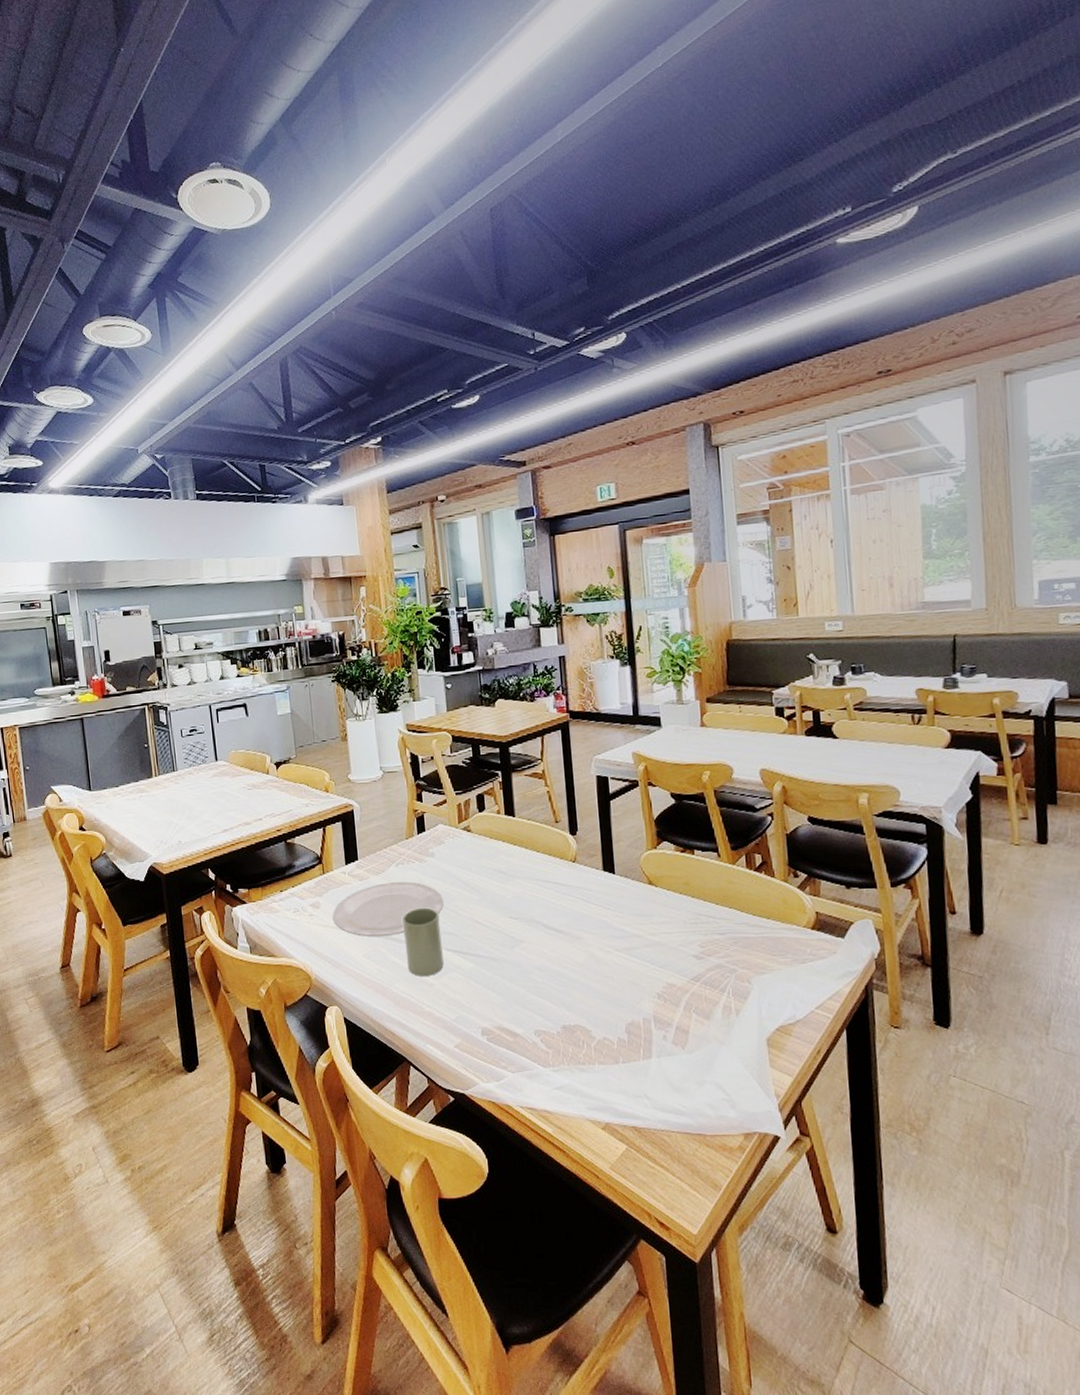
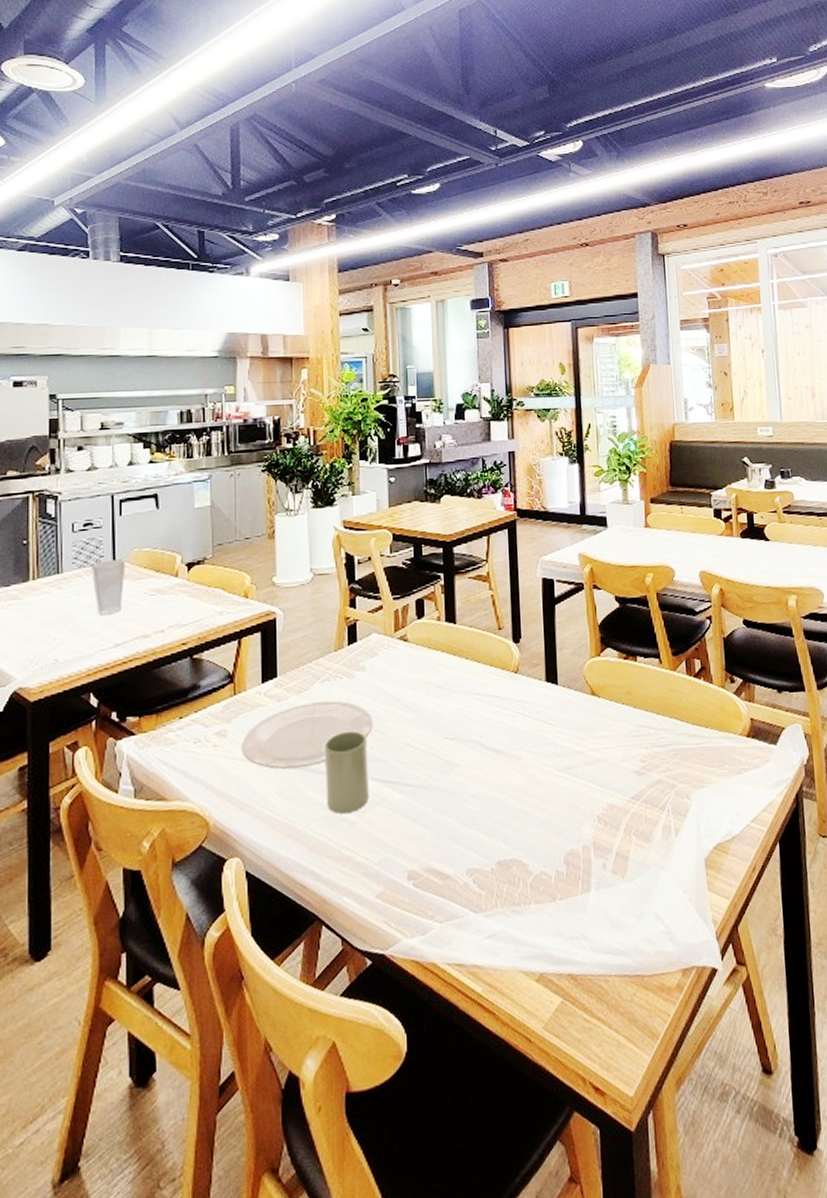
cup: none [199,759,227,806] -> present [91,559,126,615]

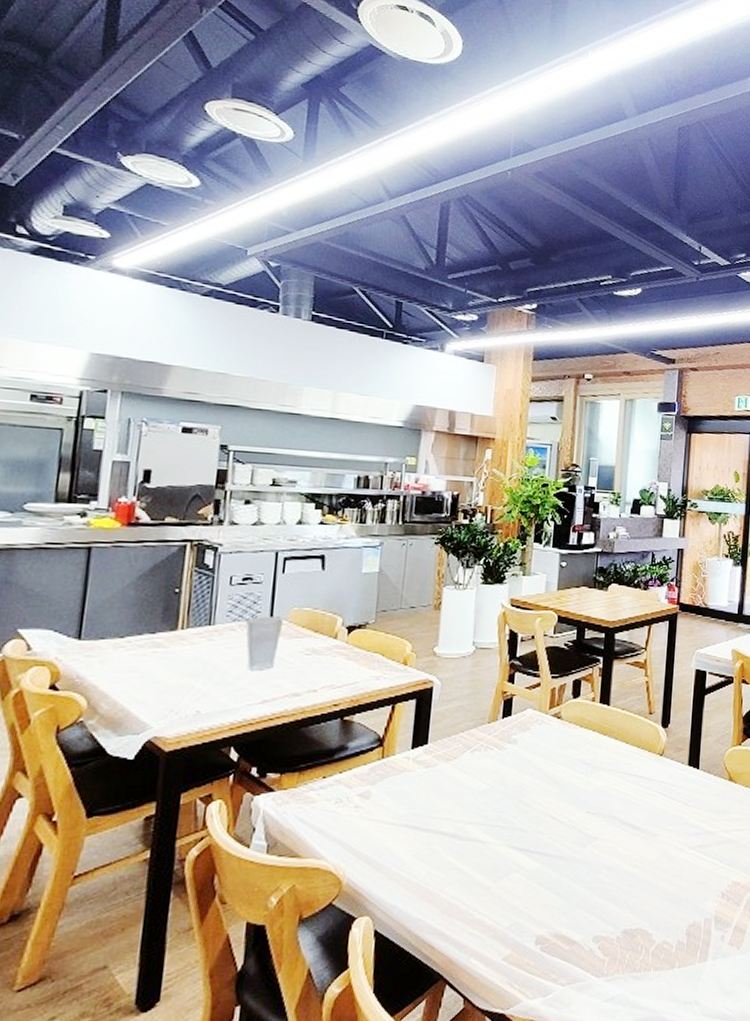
plate: present [242,701,373,770] -> none [384,771,519,834]
cup: present [325,730,369,814] -> none [464,800,511,879]

